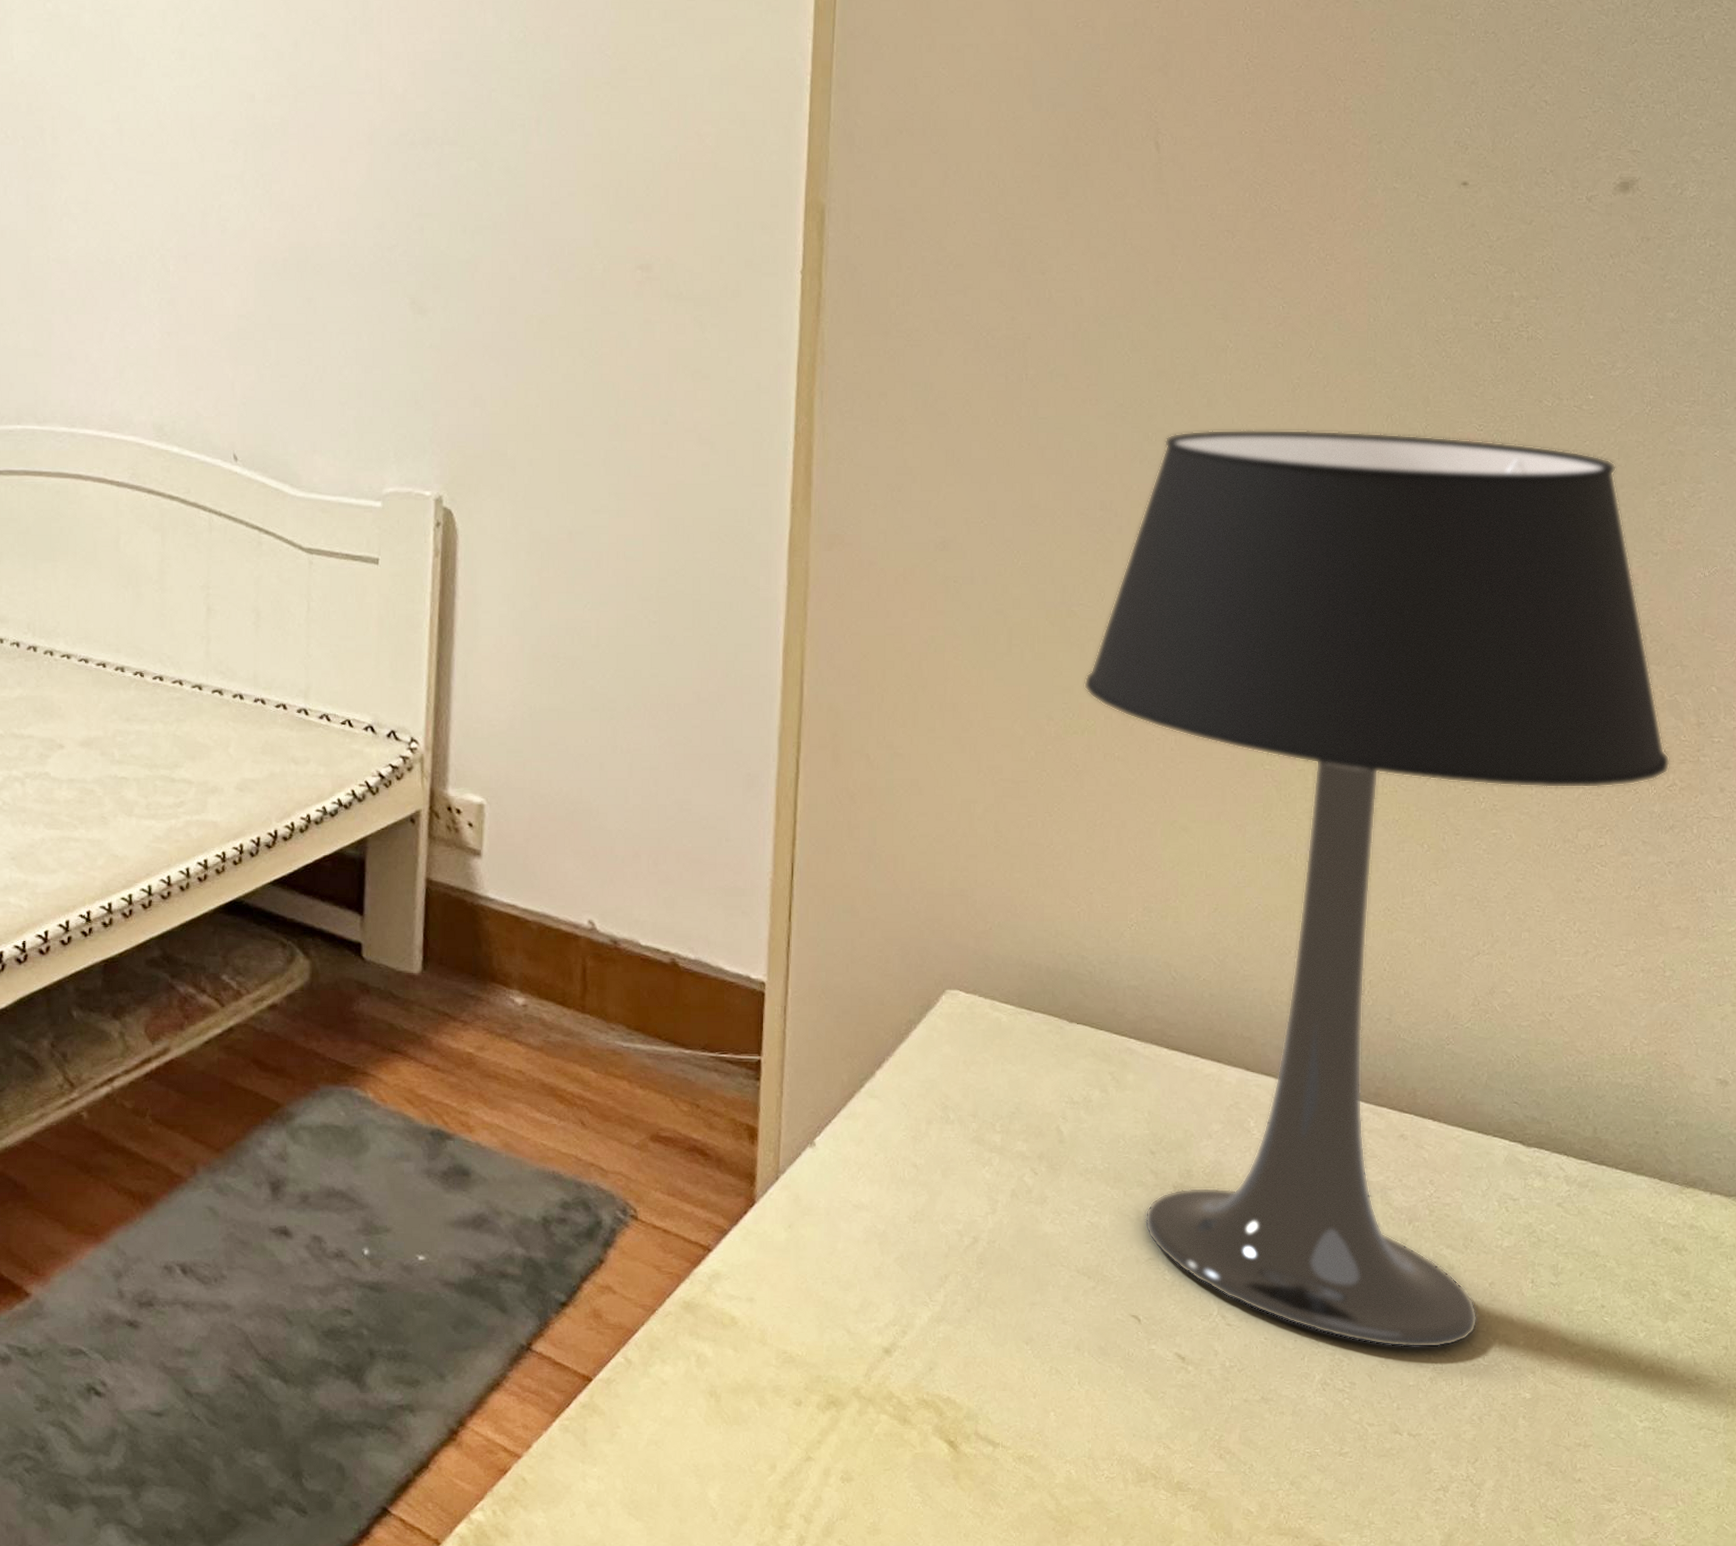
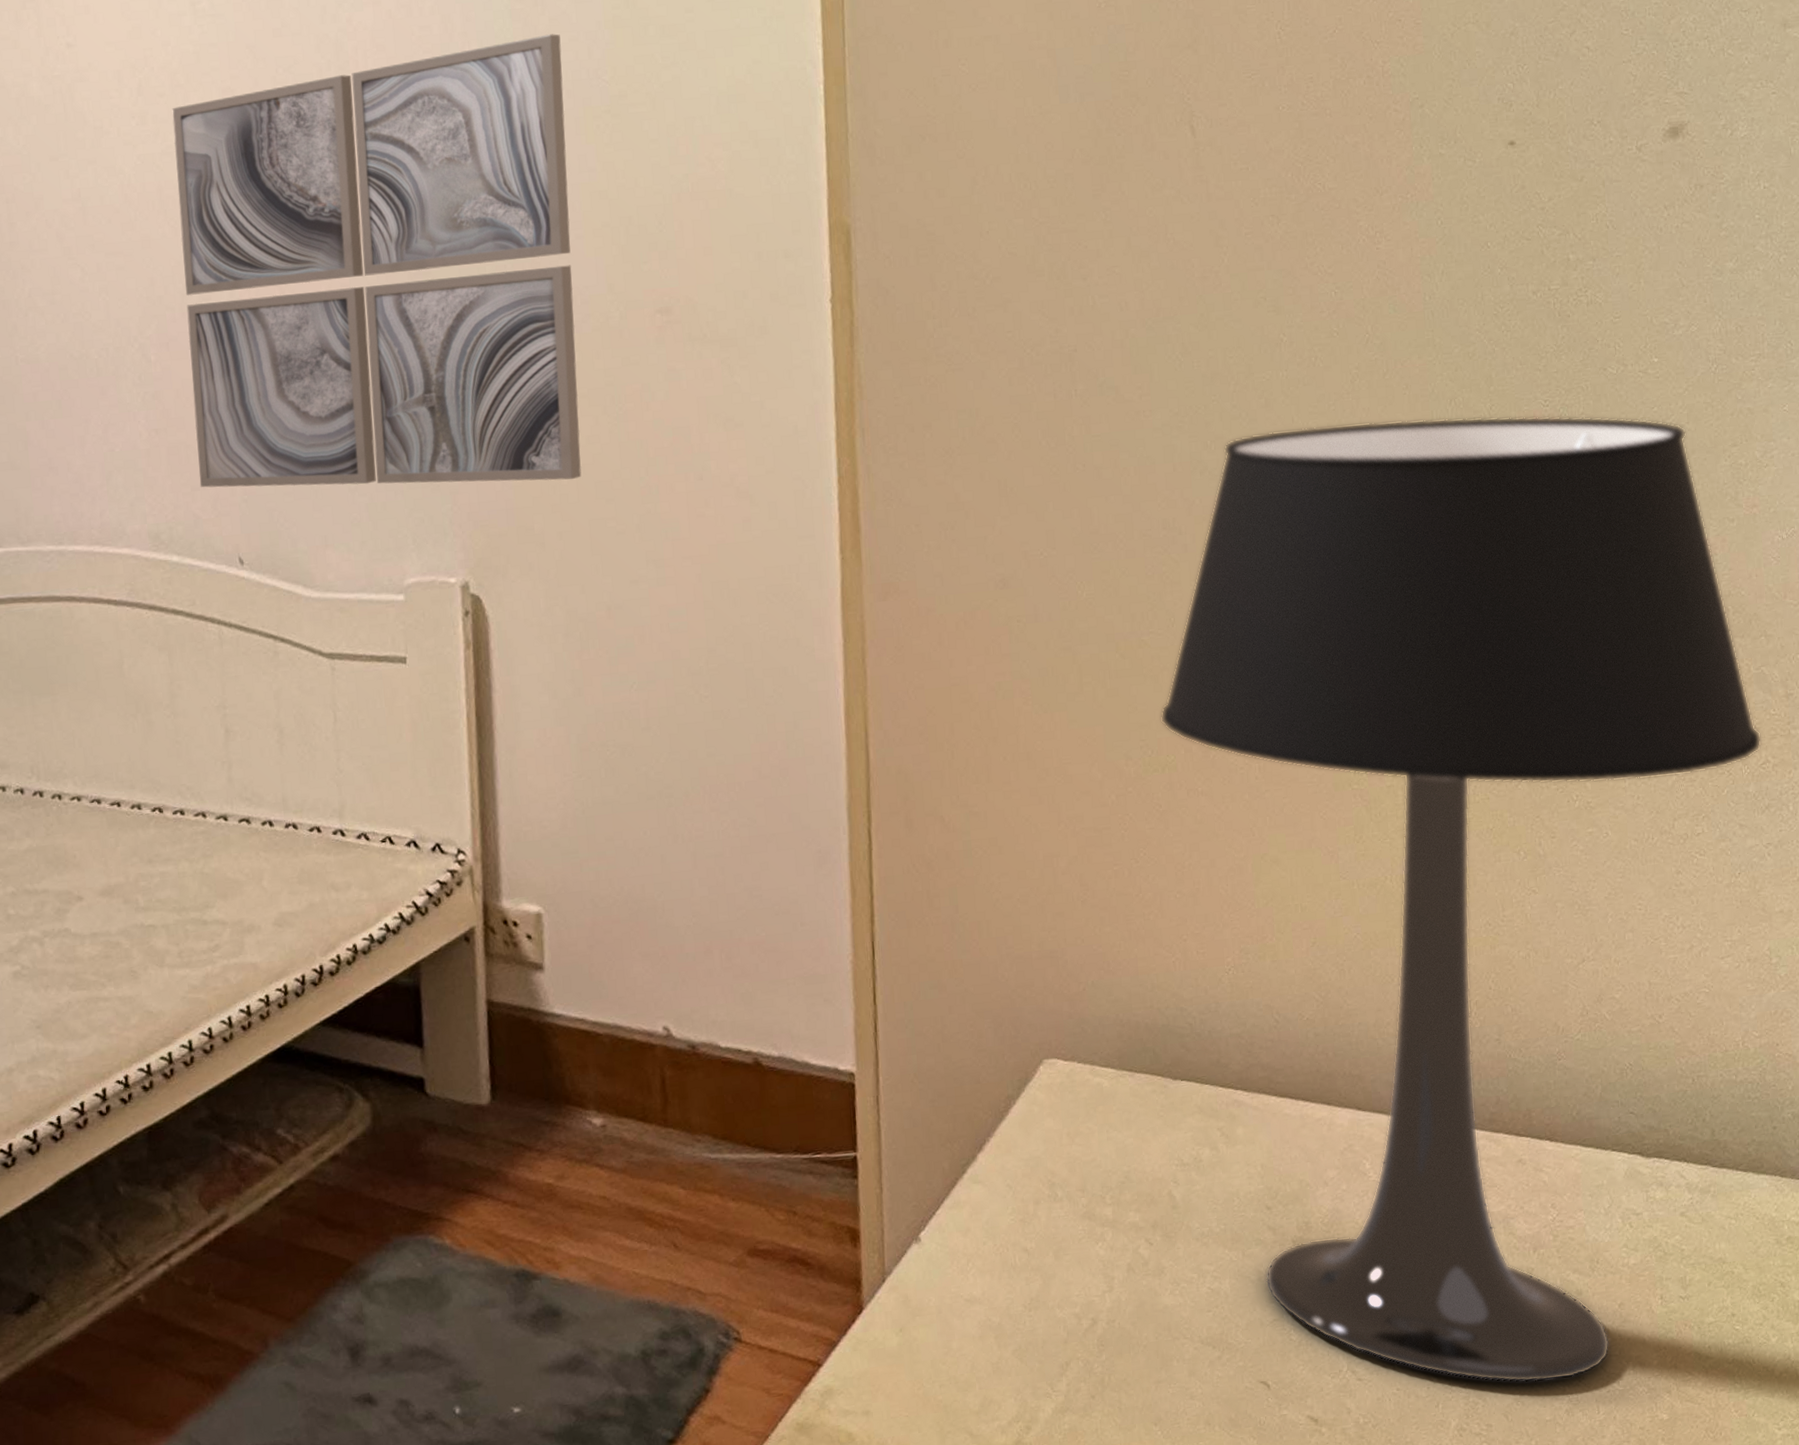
wall art: none [204,9,569,413] -> present [172,34,582,488]

